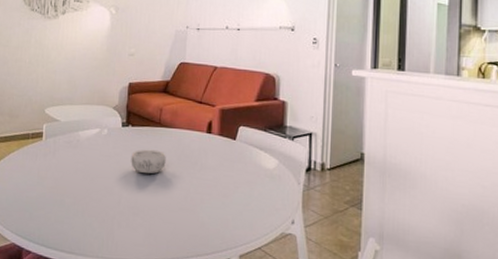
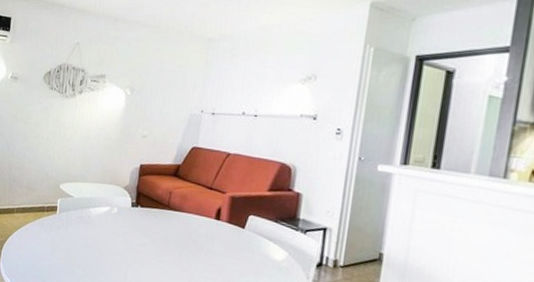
decorative bowl: present [131,149,166,174] -> none [138,230,173,255]

